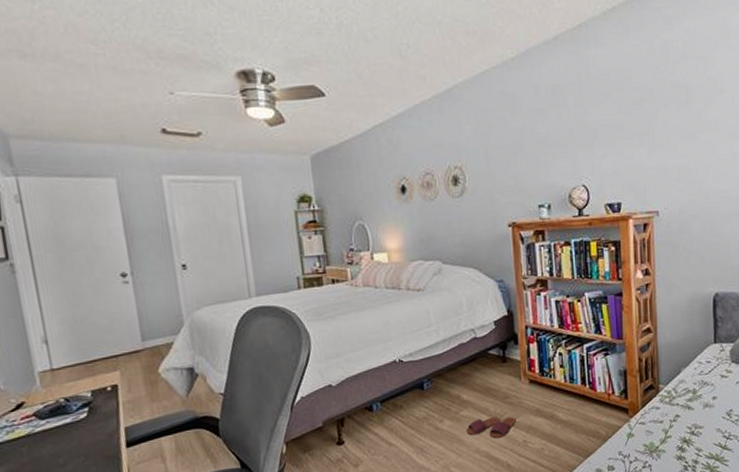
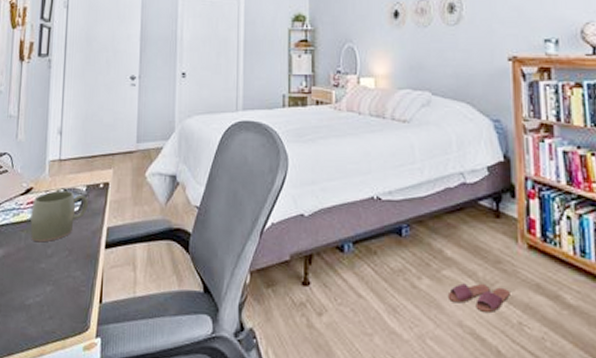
mug: none [28,399,98,455] -> present [30,191,88,243]

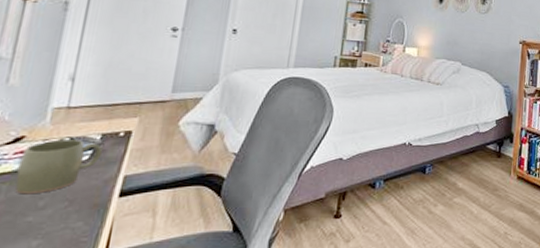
slippers: present [447,283,510,312] -> none [455,207,501,227]

